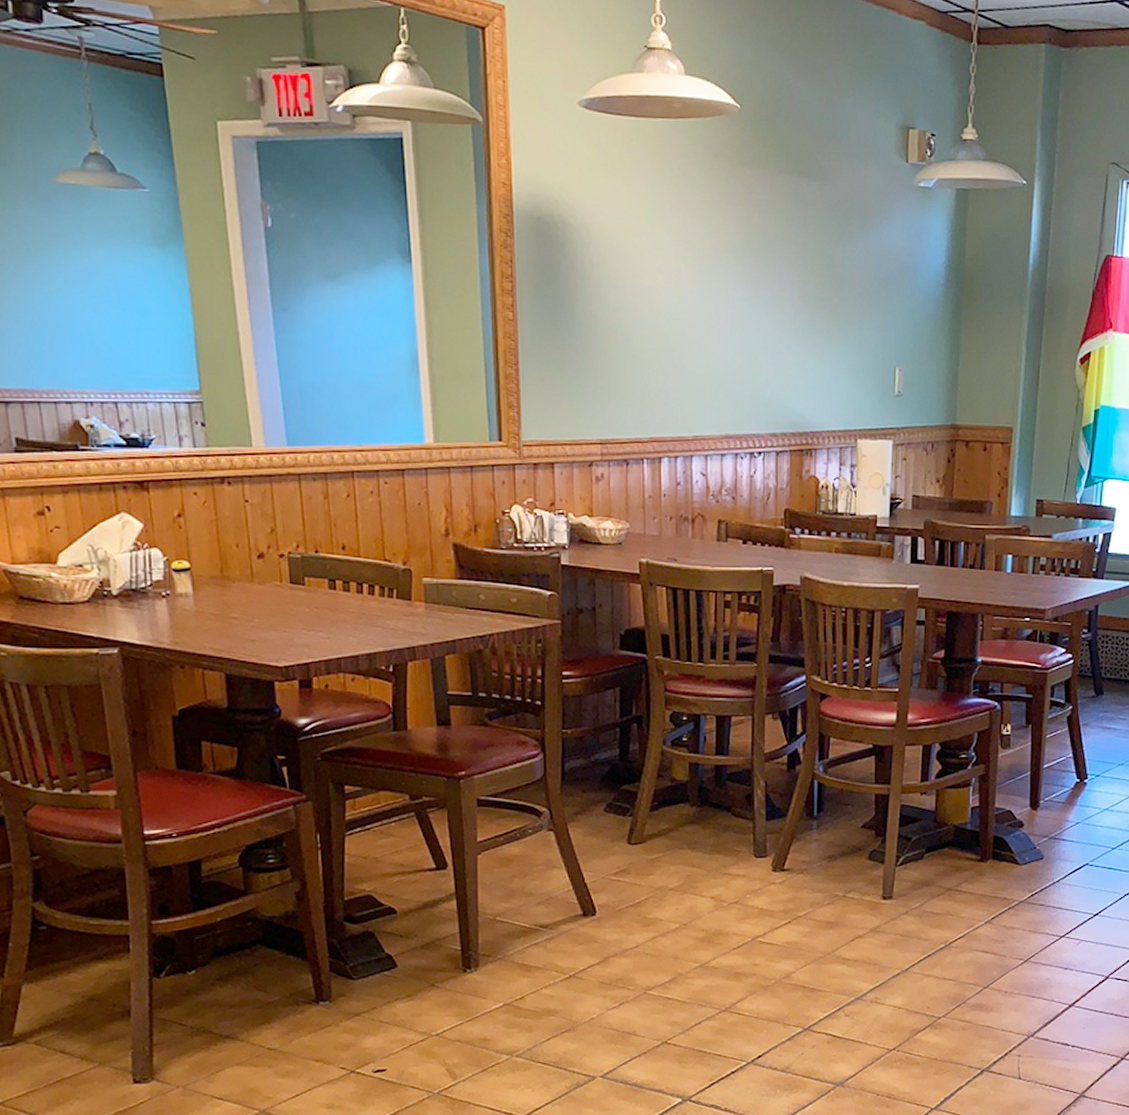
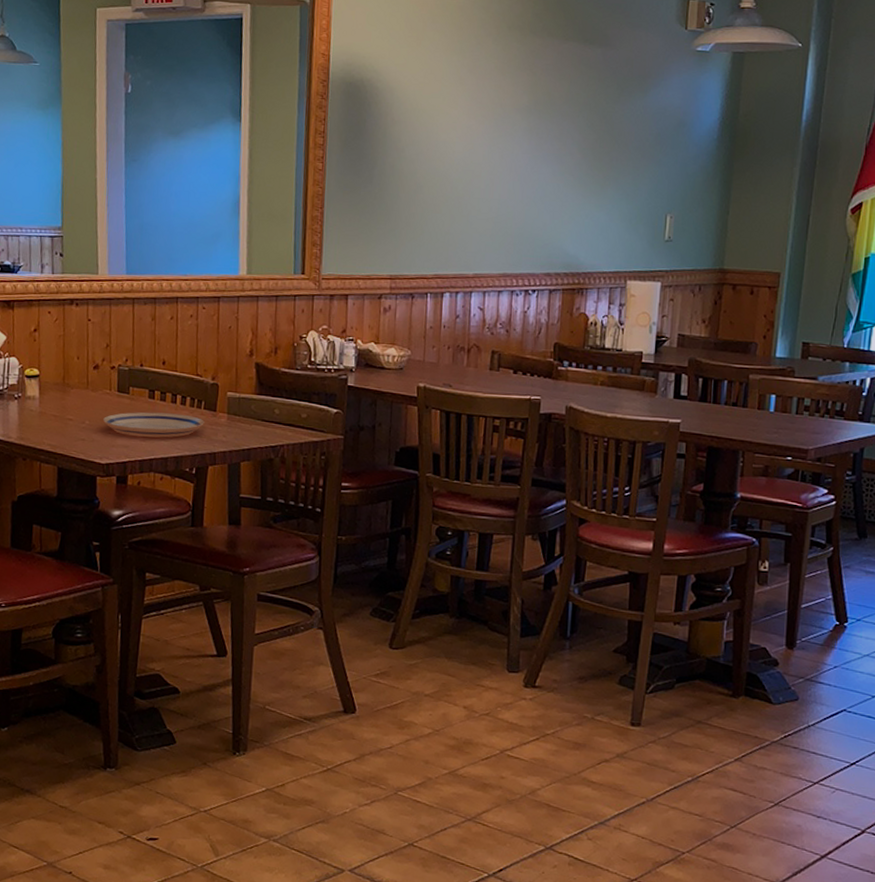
plate: none [276,605,399,633] -> present [103,412,205,438]

